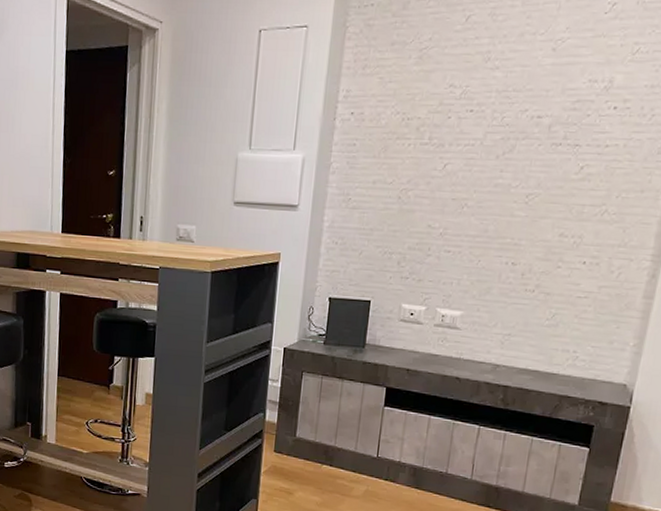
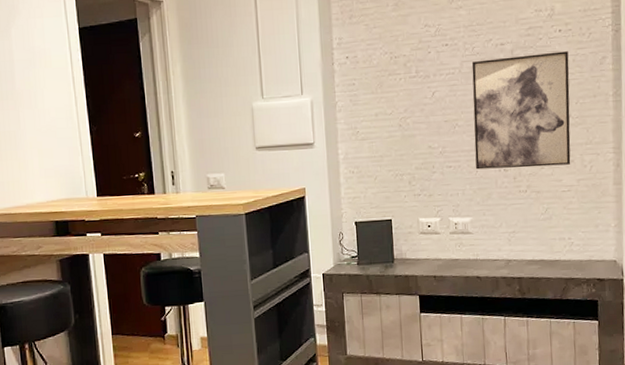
wall art: none [479,132,620,268] -> present [471,51,571,170]

